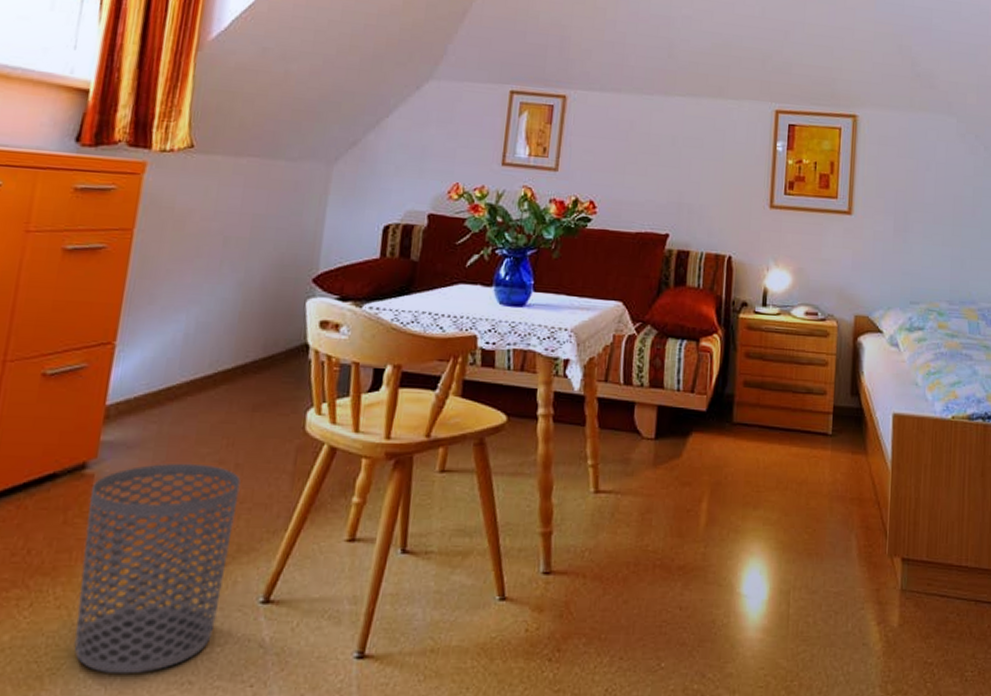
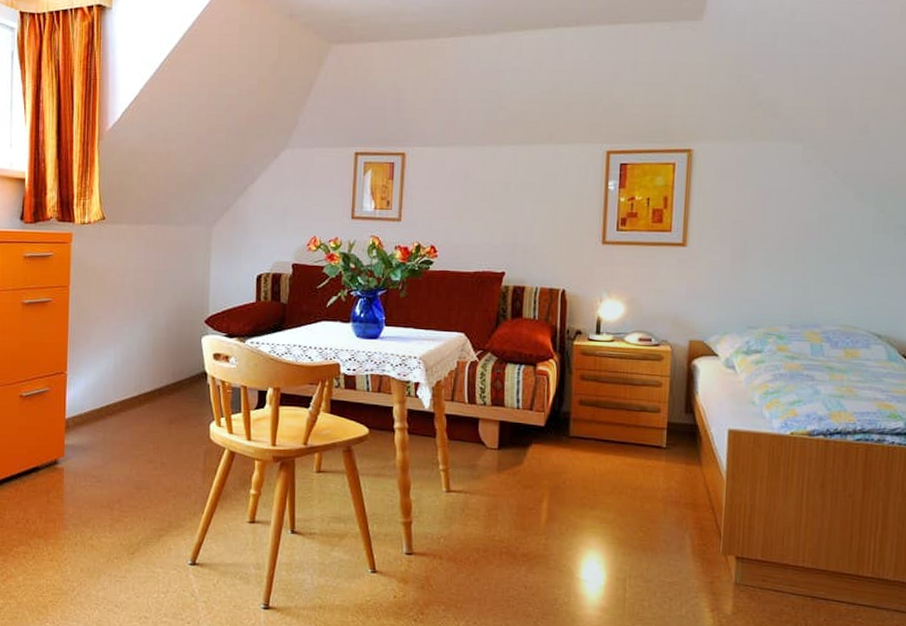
waste bin: present [74,463,241,675] -> none [62,461,166,609]

